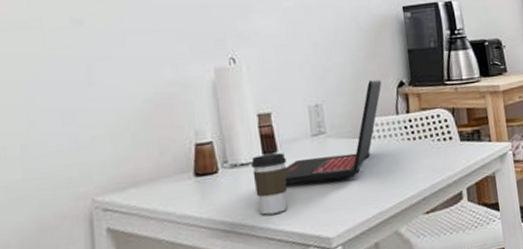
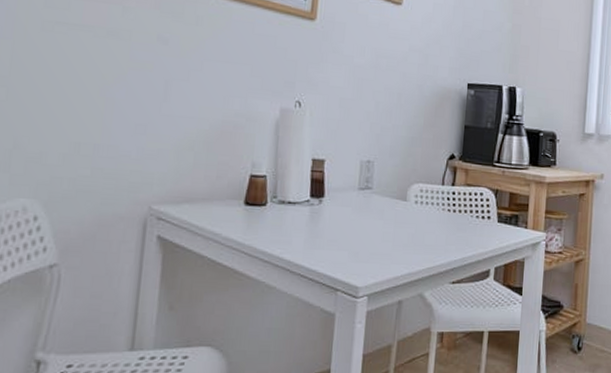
coffee cup: present [250,153,288,215] -> none [297,197,331,254]
laptop: present [284,79,382,183] -> none [326,147,434,235]

